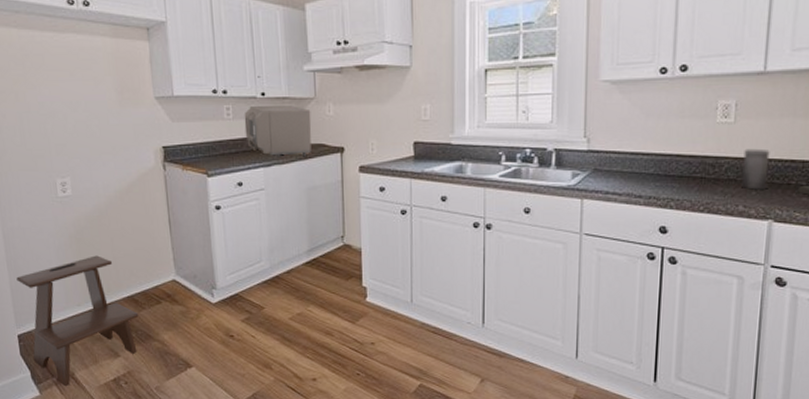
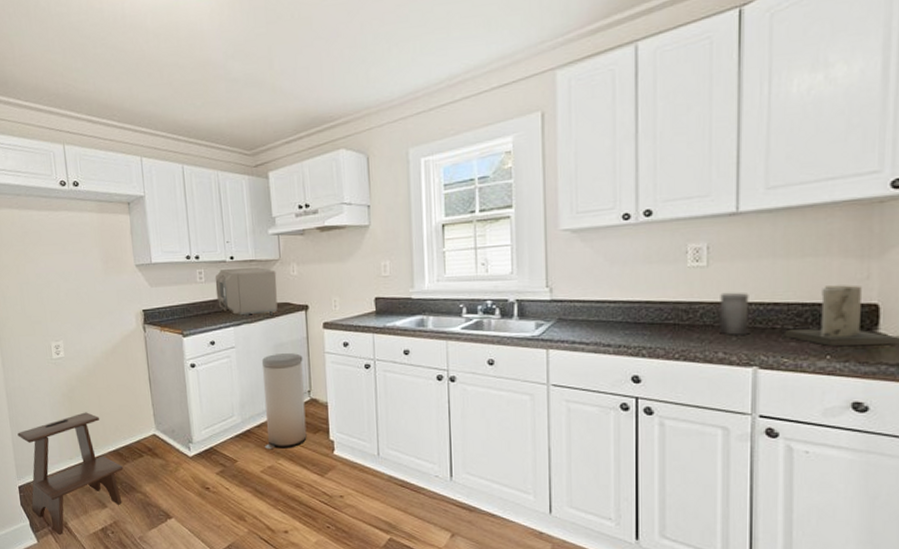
pedal bin: none [292,197,339,297] -> present [261,353,307,450]

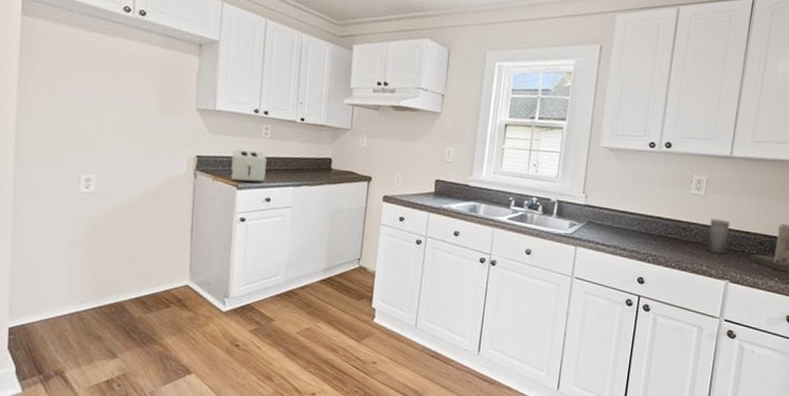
step stool: present [17,412,124,534] -> none [19,253,145,384]
toaster: none [173,296,207,330] -> present [230,150,267,184]
microwave: present [215,267,278,318] -> none [279,129,345,182]
pedal bin: present [261,353,307,450] -> none [304,219,358,312]

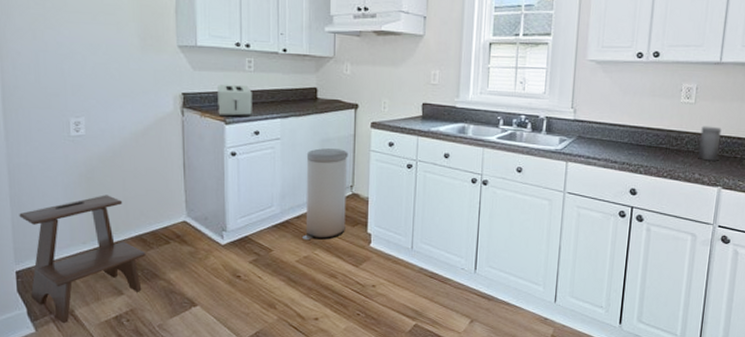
step stool: none [19,253,145,384] -> present [19,195,146,323]
pedal bin: none [304,219,358,312] -> present [301,148,348,241]

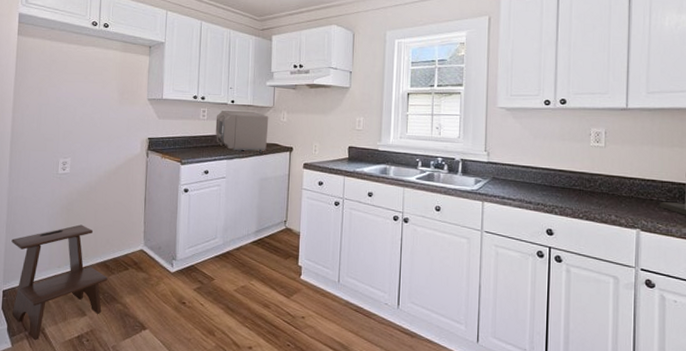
toaster: present [217,84,252,118] -> none [175,130,204,159]
microwave: none [265,60,329,111] -> present [215,110,269,154]
pedal bin: present [301,148,348,241] -> none [240,186,283,271]
canister: present [698,126,722,161] -> none [613,168,635,203]

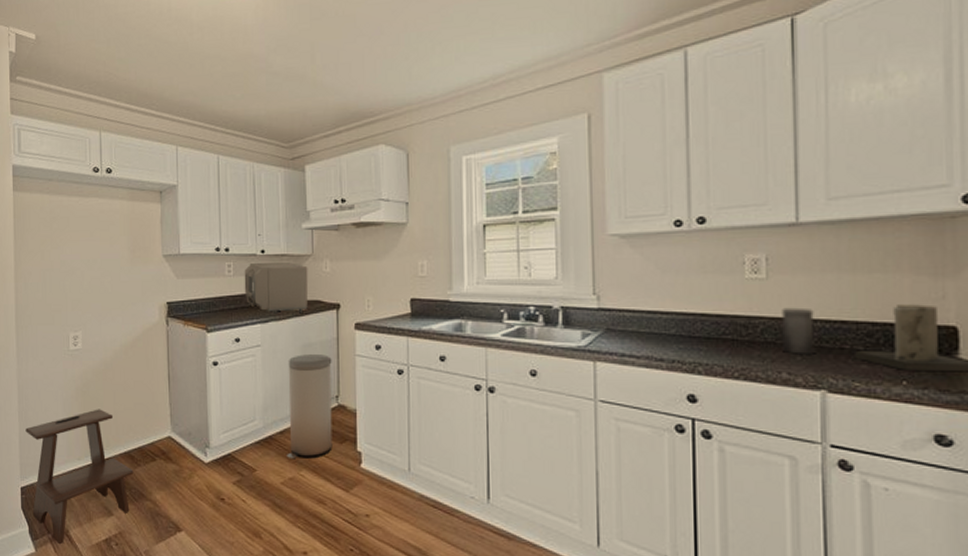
pedal bin: none [240,186,283,271] -> present [286,354,333,460]
canister: none [613,168,635,203] -> present [782,307,815,354]

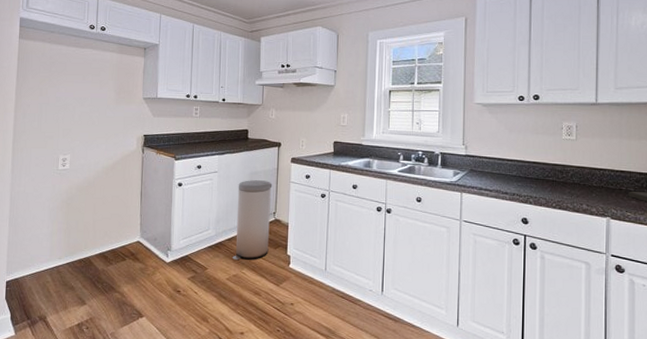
step stool: present [25,409,134,544] -> none [14,218,107,328]
microwave: present [244,262,309,315] -> none [207,108,258,149]
canister: present [782,307,815,354] -> none [584,160,604,193]

